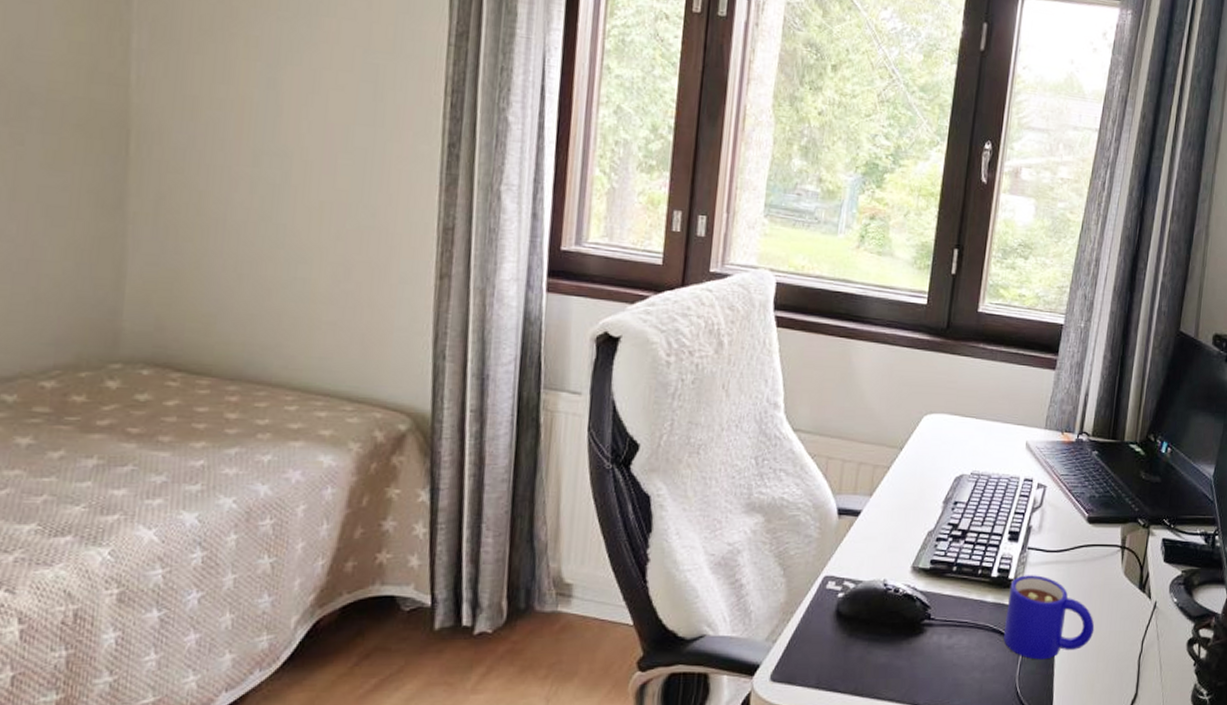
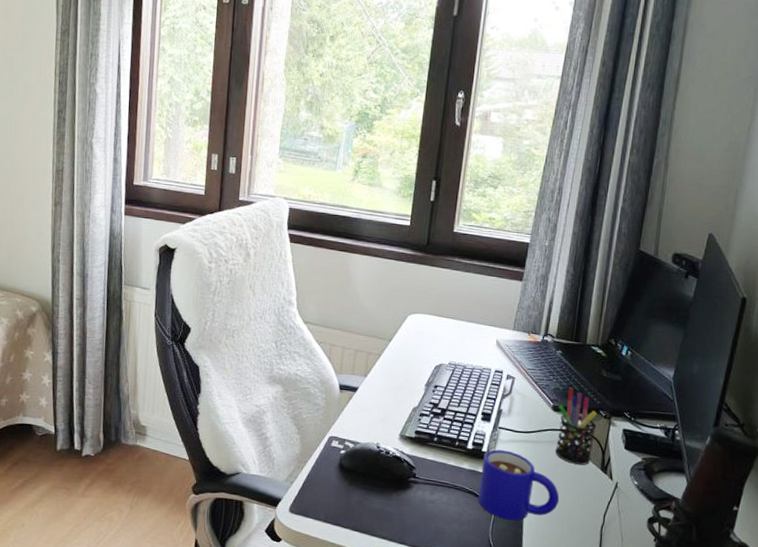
pen holder: none [1090,494,1135,584] -> present [555,388,597,465]

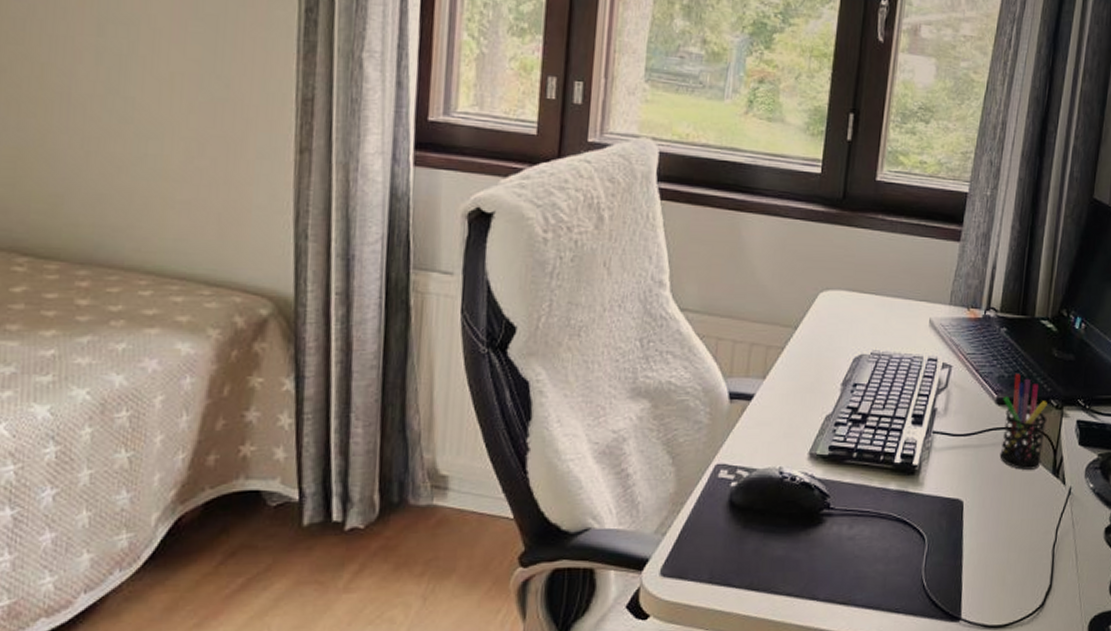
mug: present [478,449,560,521] -> none [908,461,1006,551]

